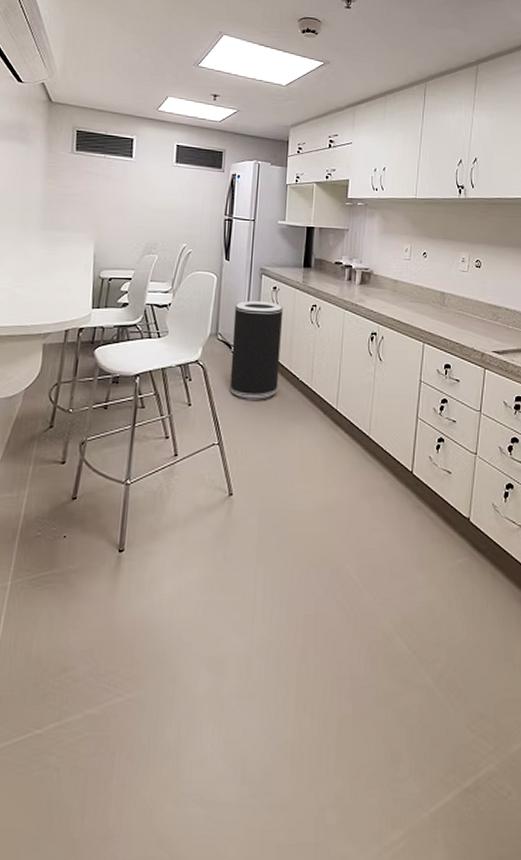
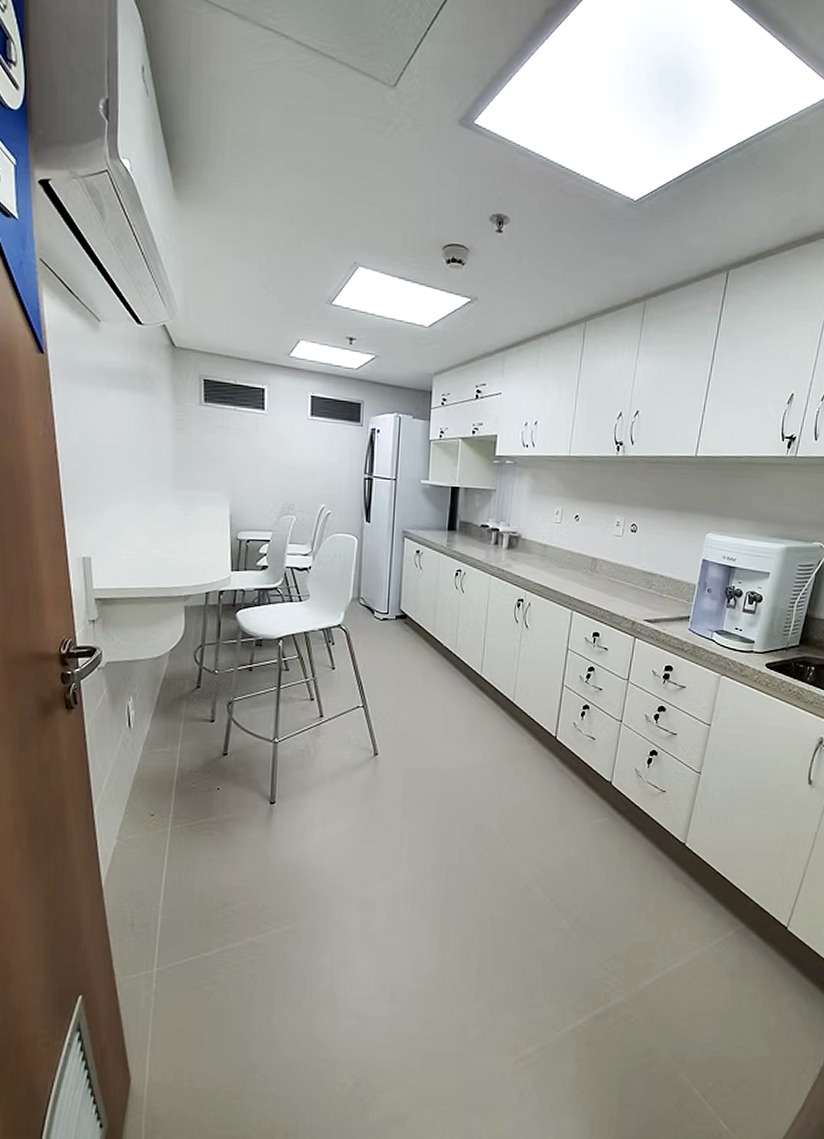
trash bin: present [229,301,284,400] -> none [372,565,427,665]

